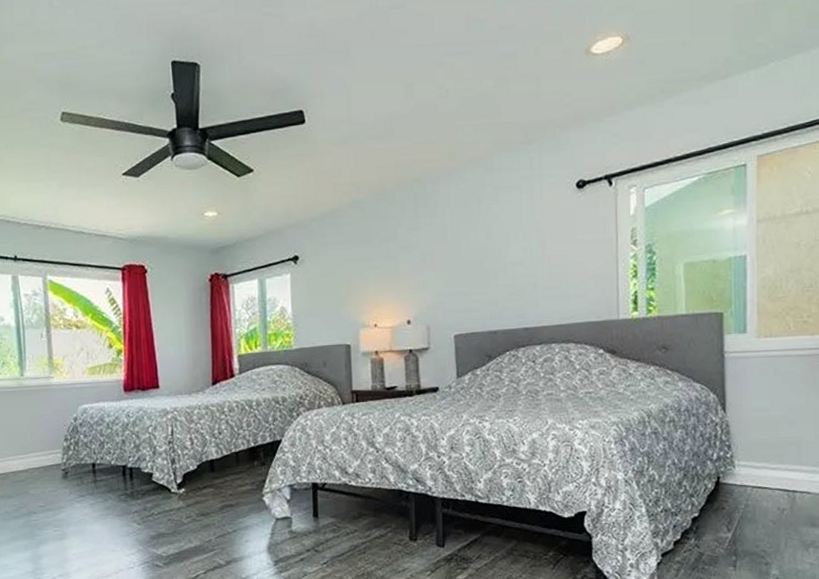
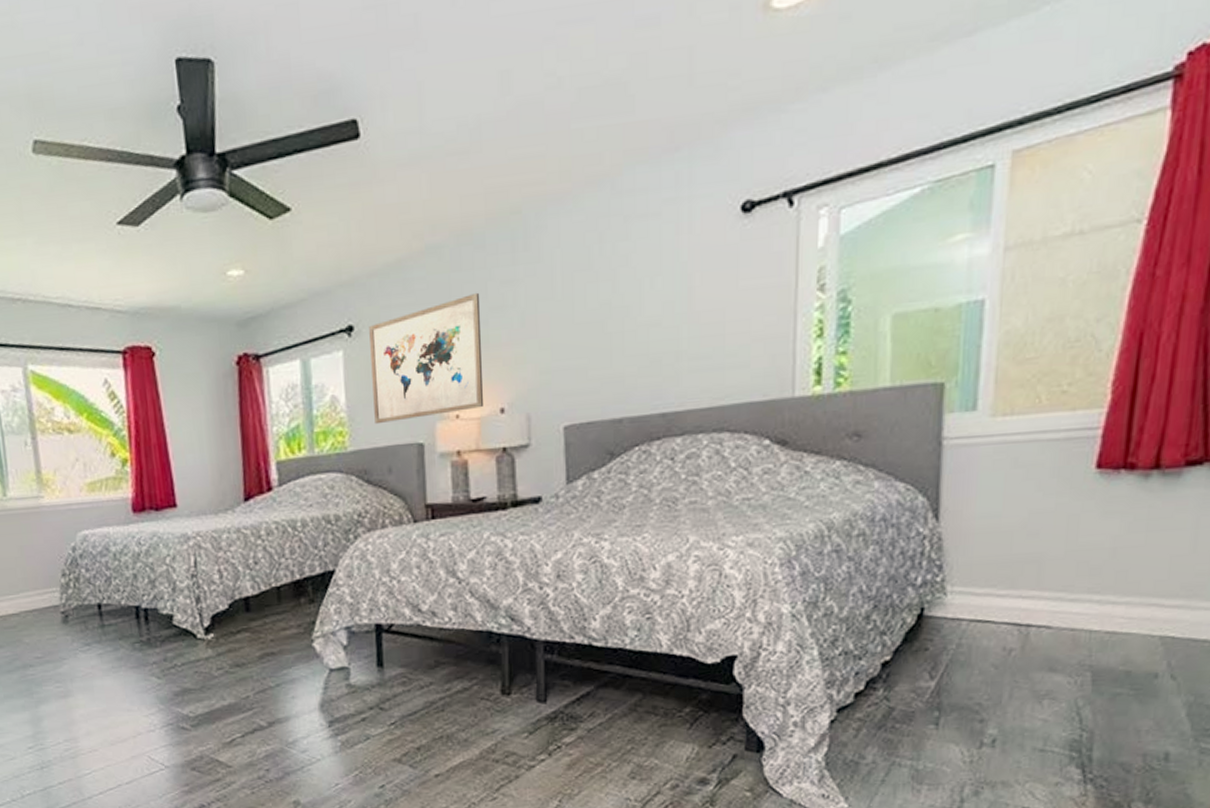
wall art: none [310,235,396,330] -> present [369,292,484,425]

